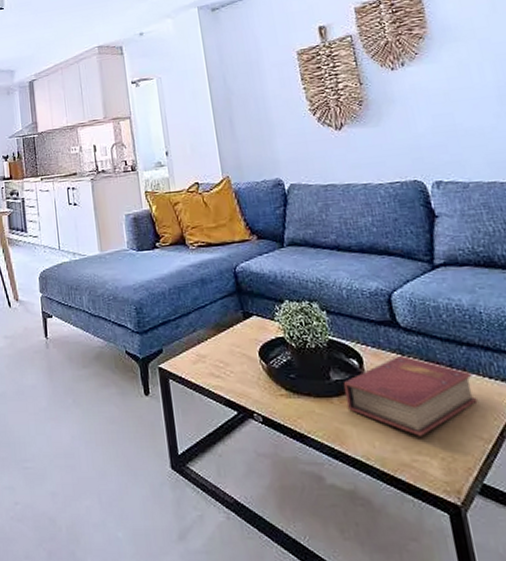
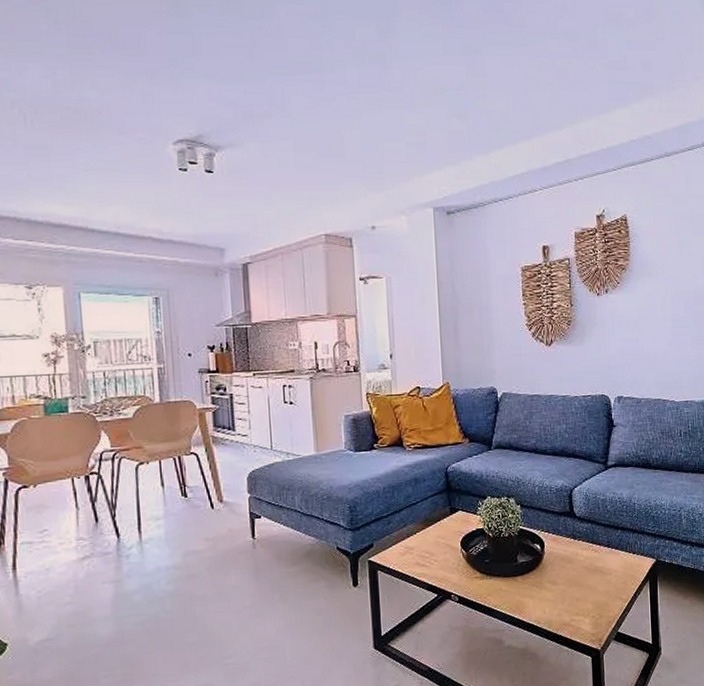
book: present [343,355,478,436] -> none [527,539,623,602]

